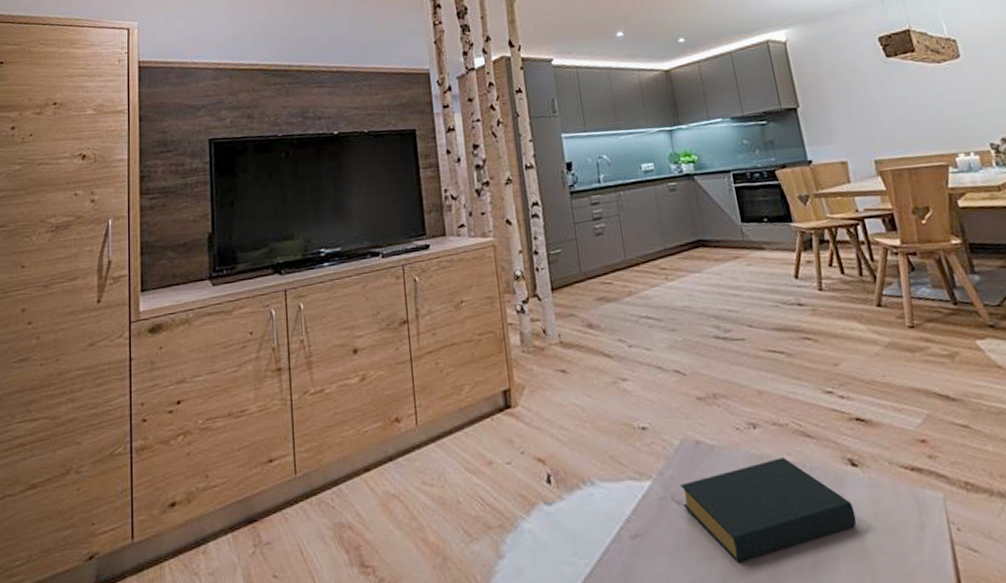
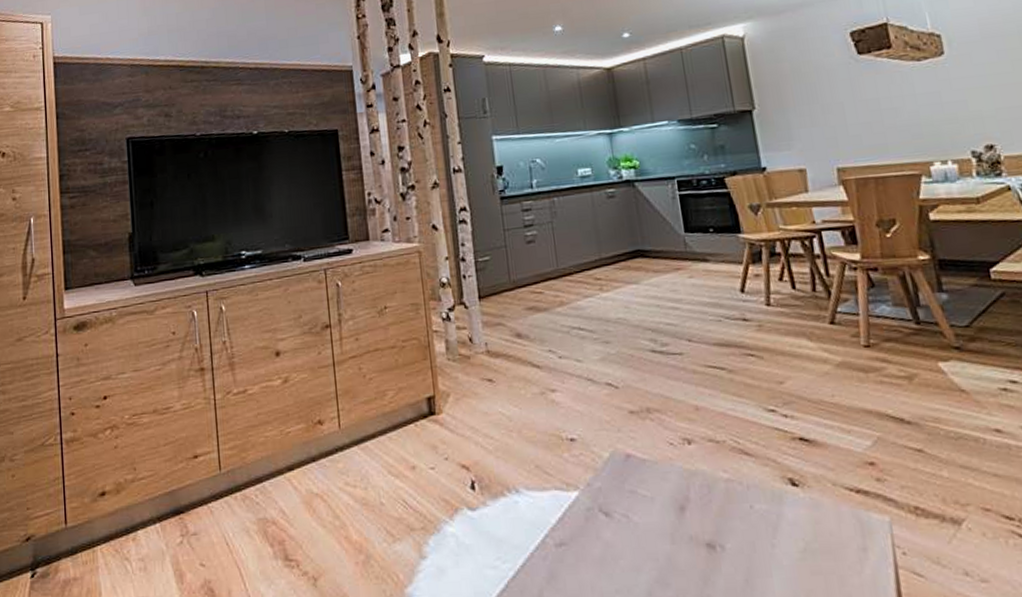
hardback book: present [680,457,857,563] -> none [609,474,794,575]

